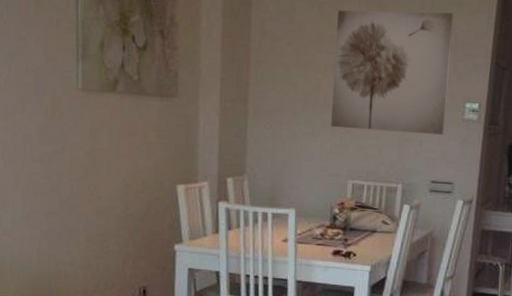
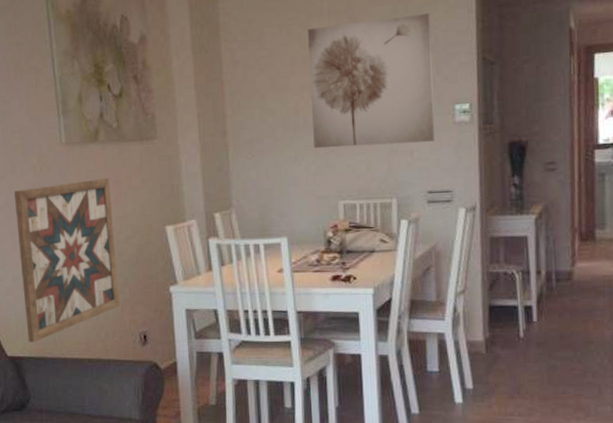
wall art: none [21,129,125,287] -> present [13,178,120,342]

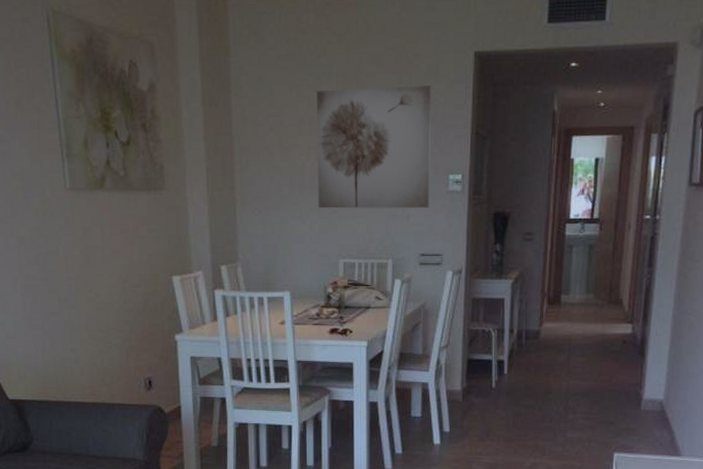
wall art: present [13,178,120,342] -> none [14,226,125,386]

